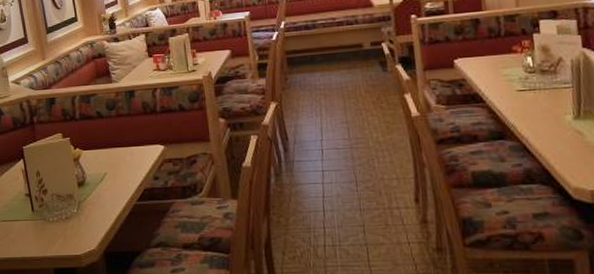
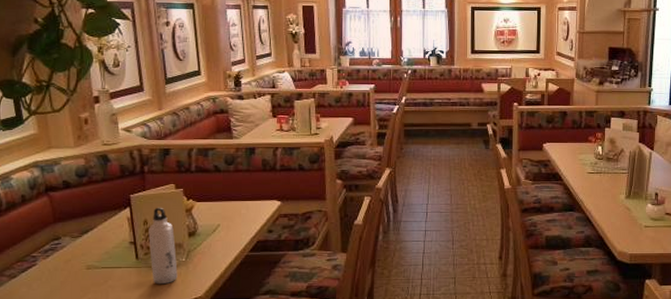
water bottle: none [41,157,71,238] -> present [148,207,178,285]

